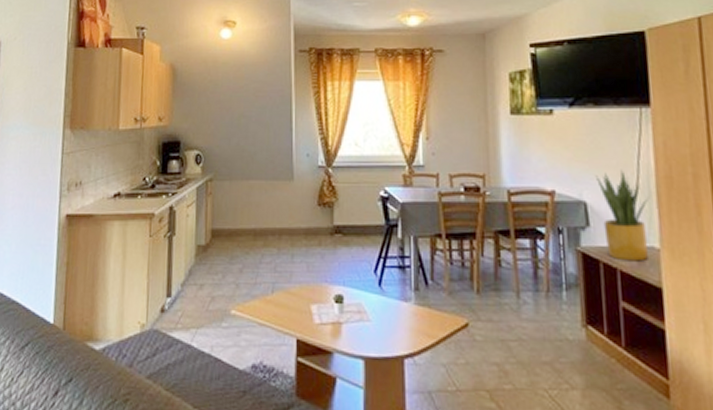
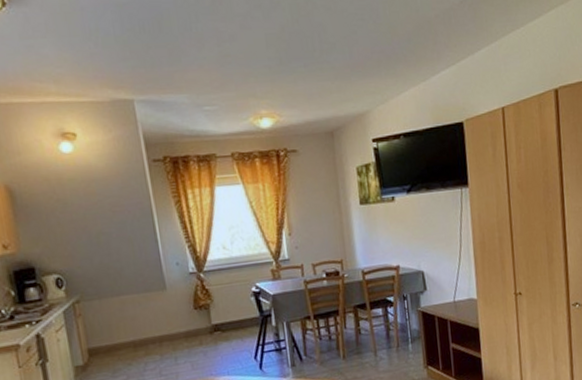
planter: present [596,170,648,262] -> none [430,242,469,313]

